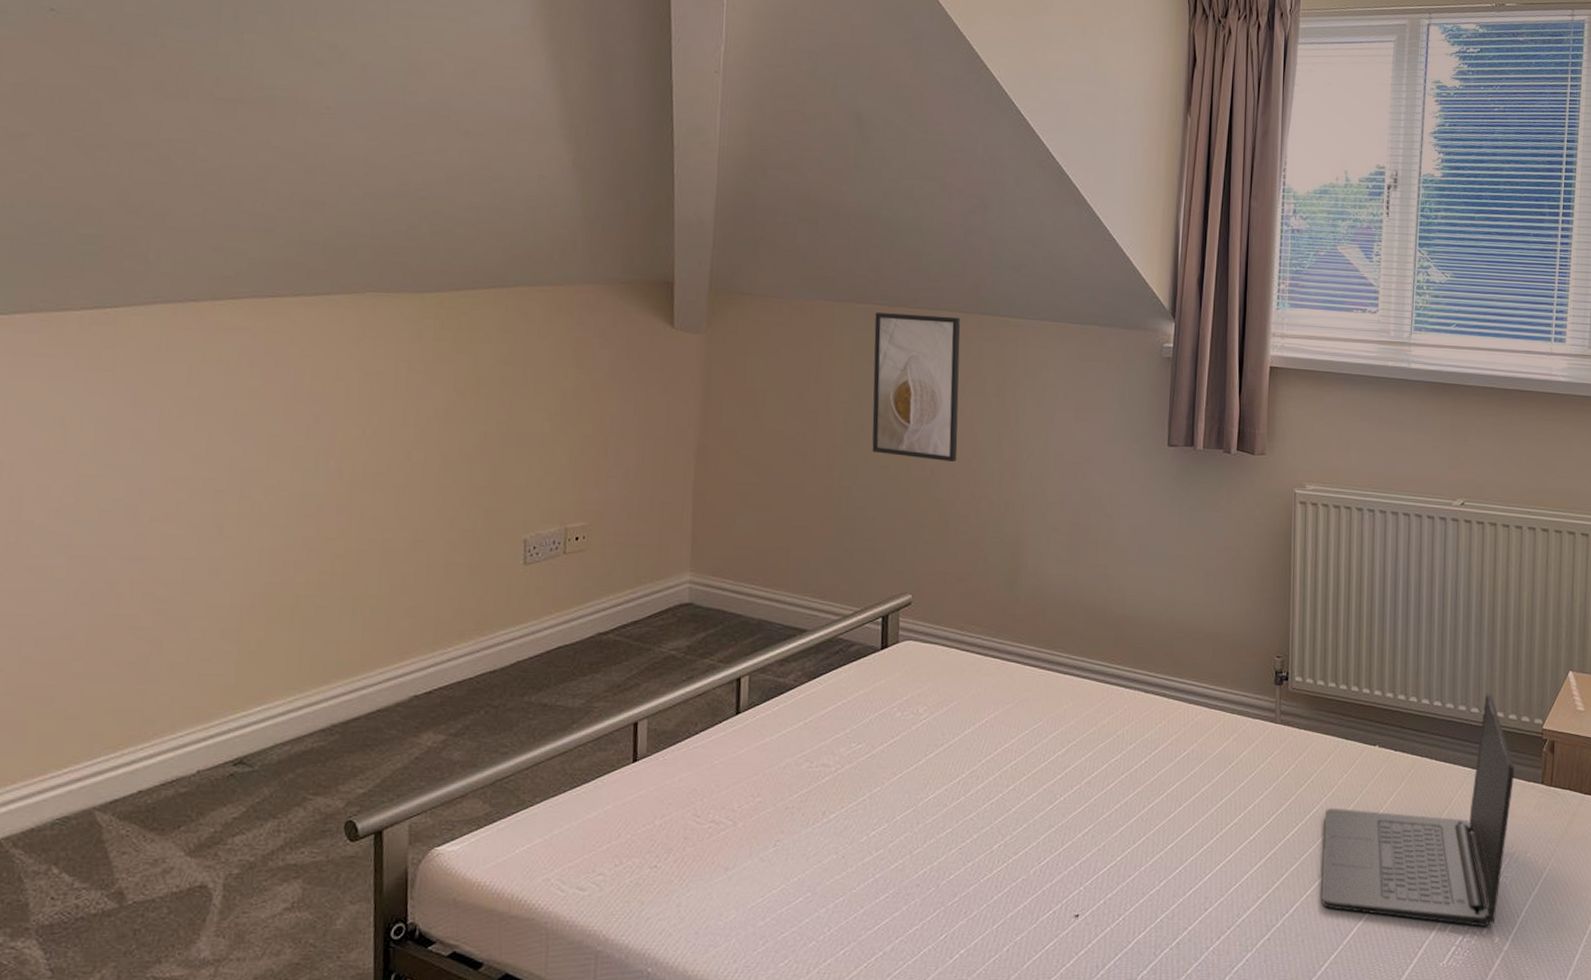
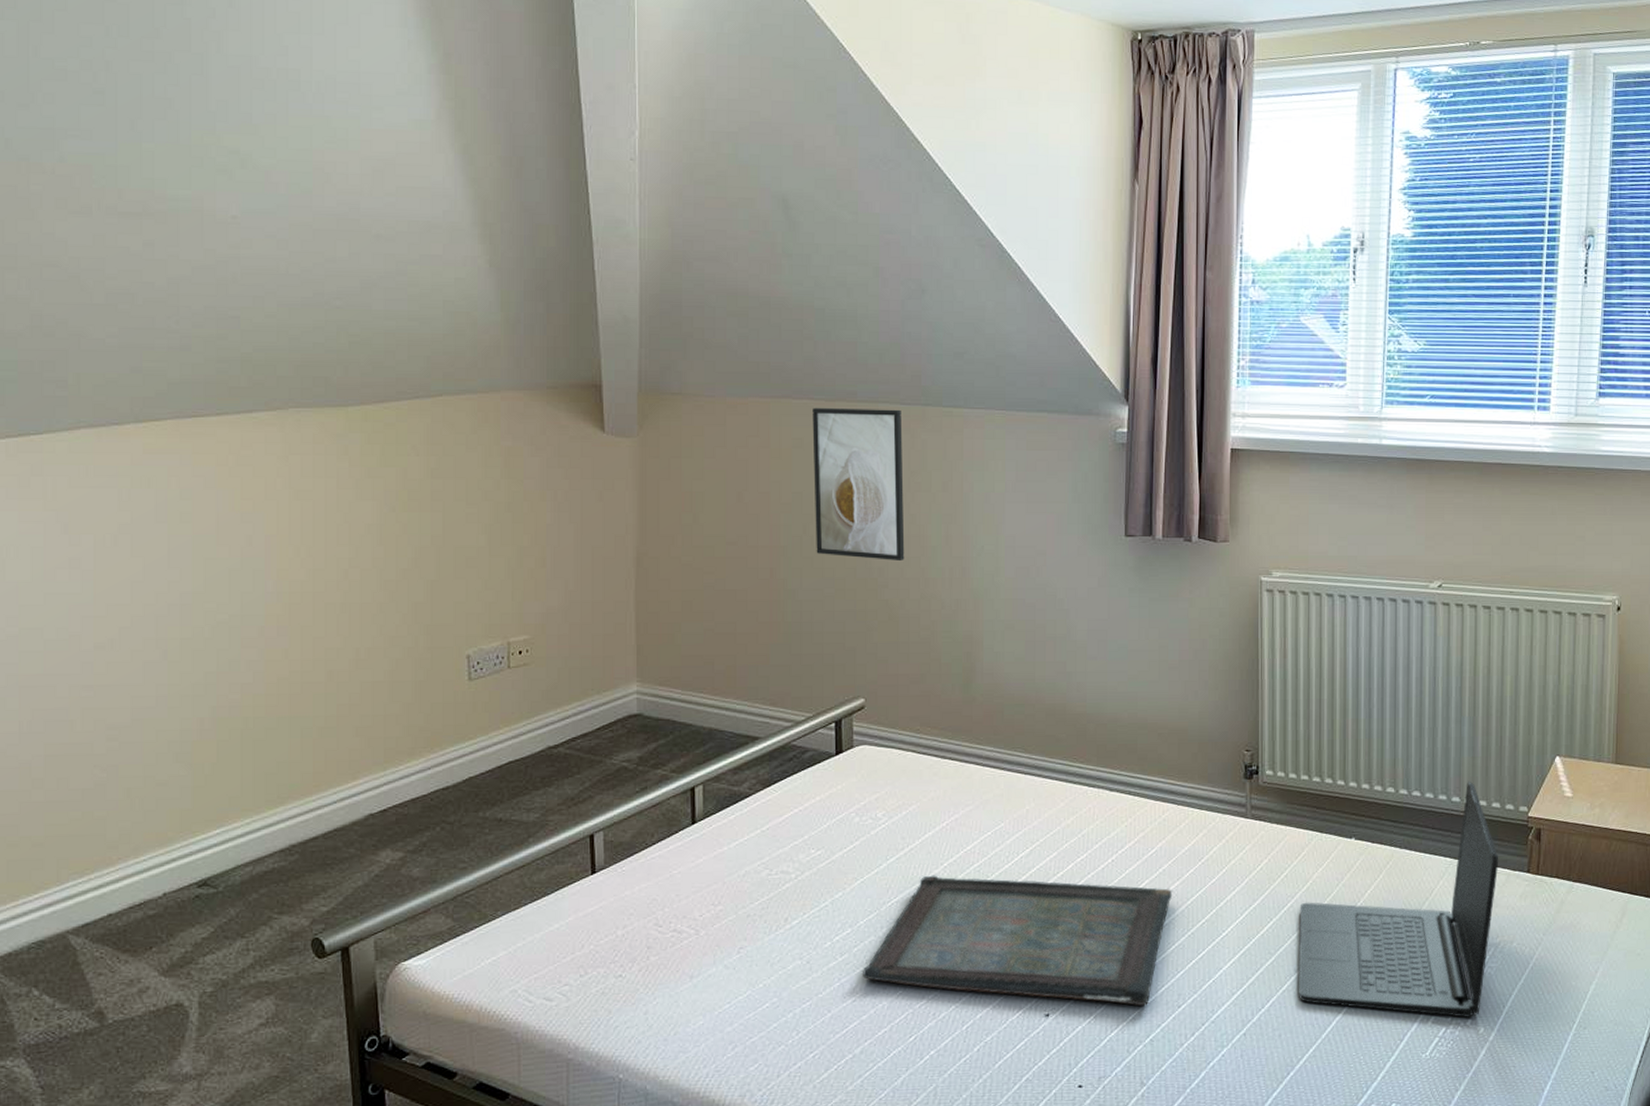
serving tray: none [897,772,1203,908] -> present [863,875,1173,1006]

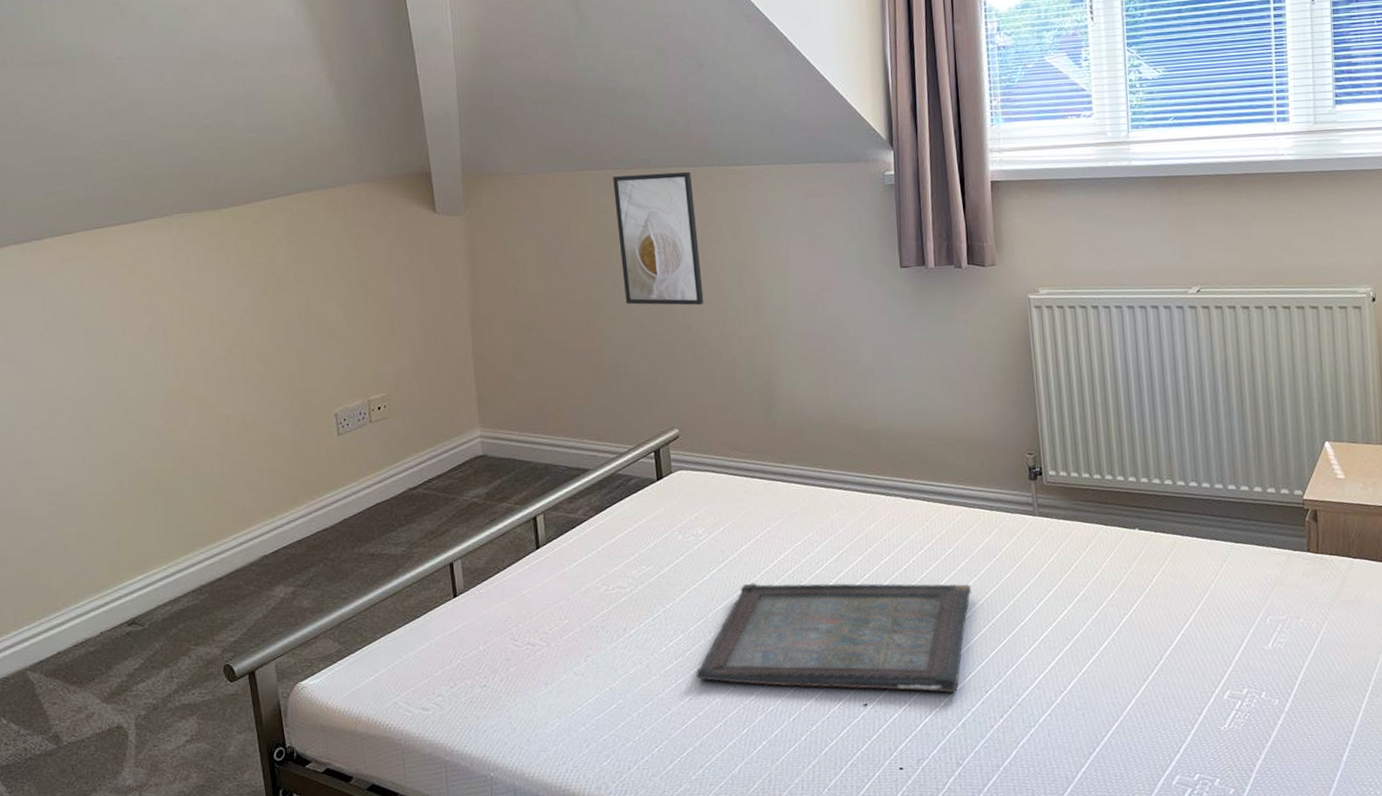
laptop: present [1298,780,1499,1018] -> none [1091,469,1279,691]

